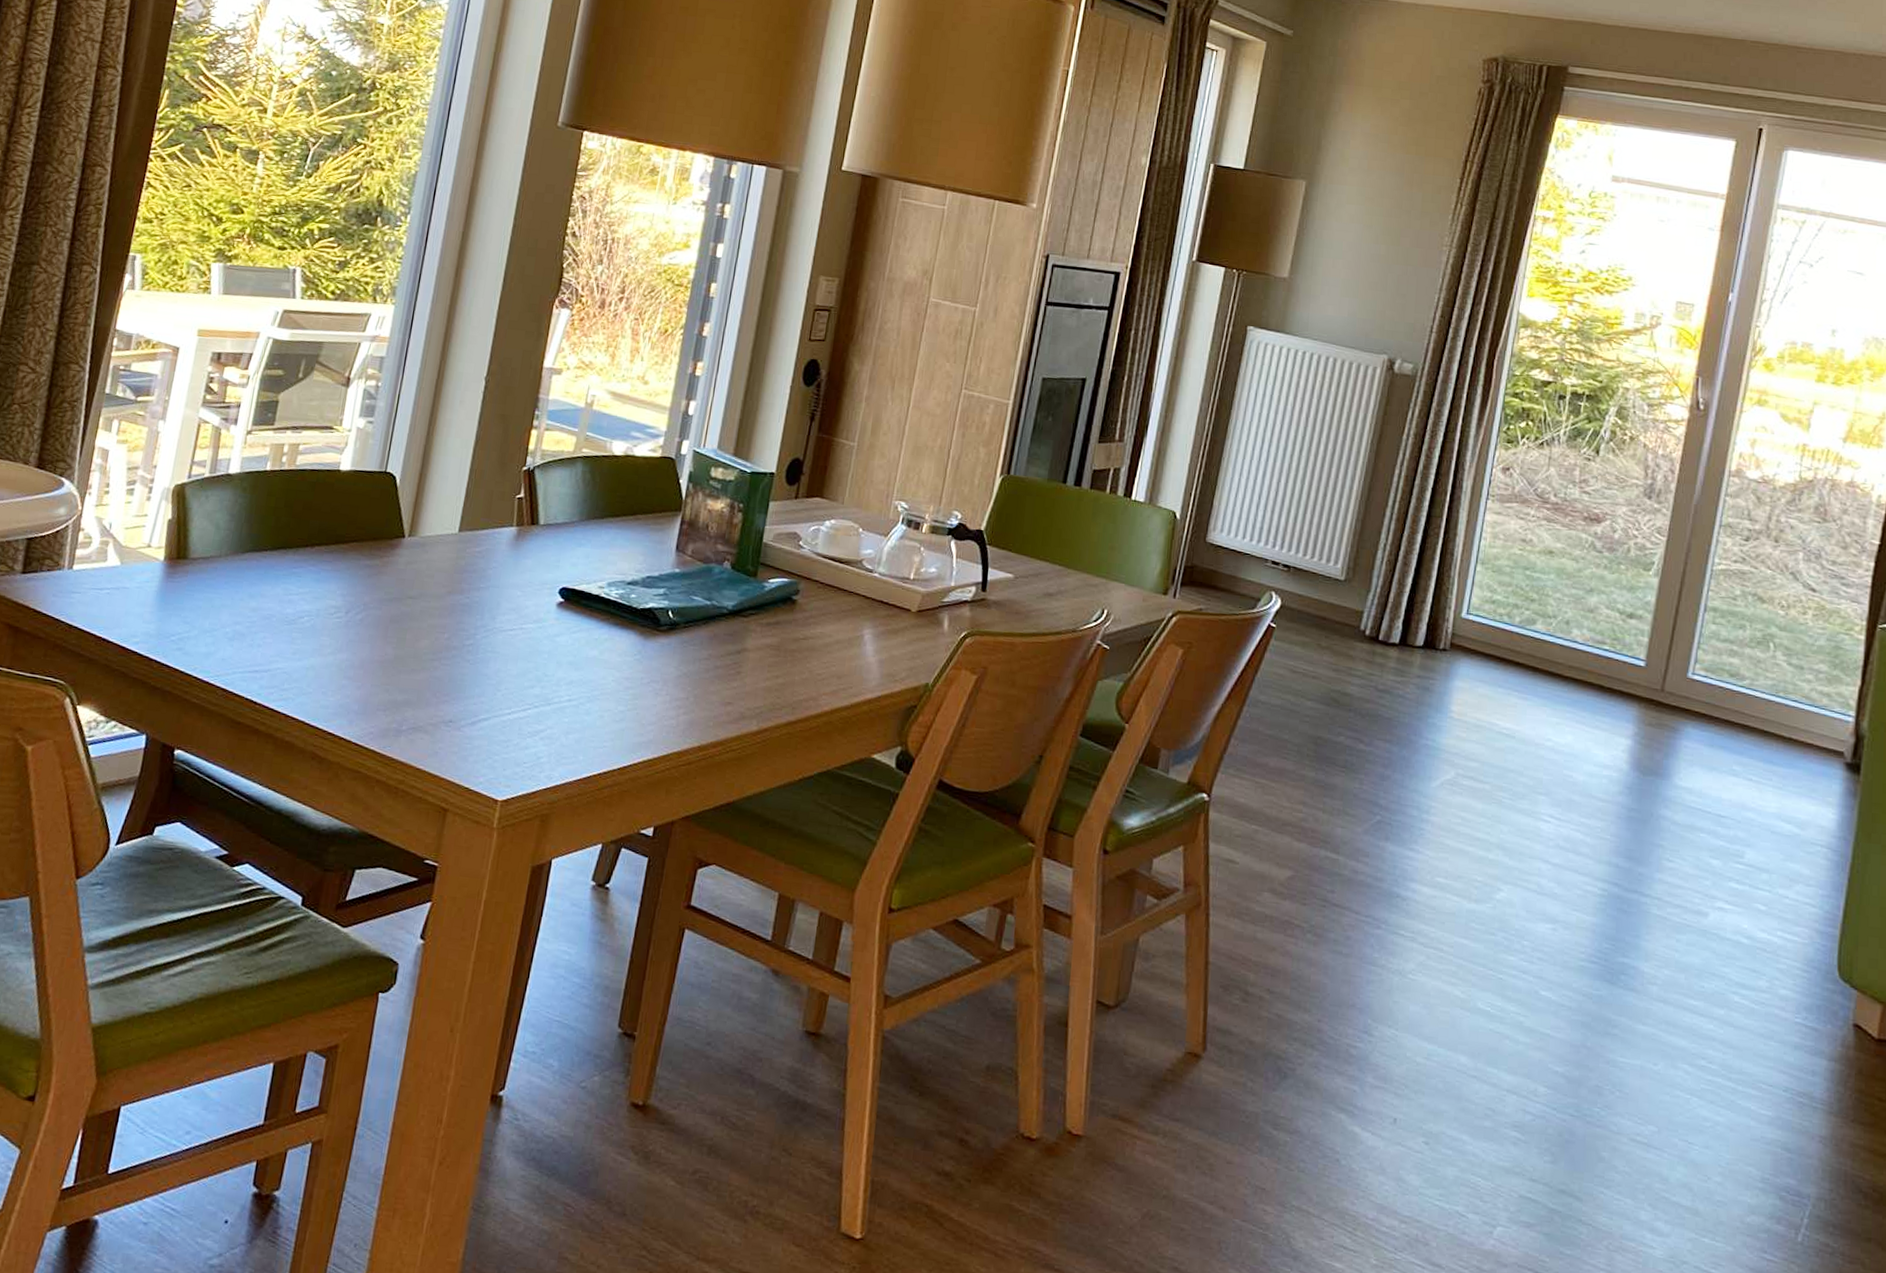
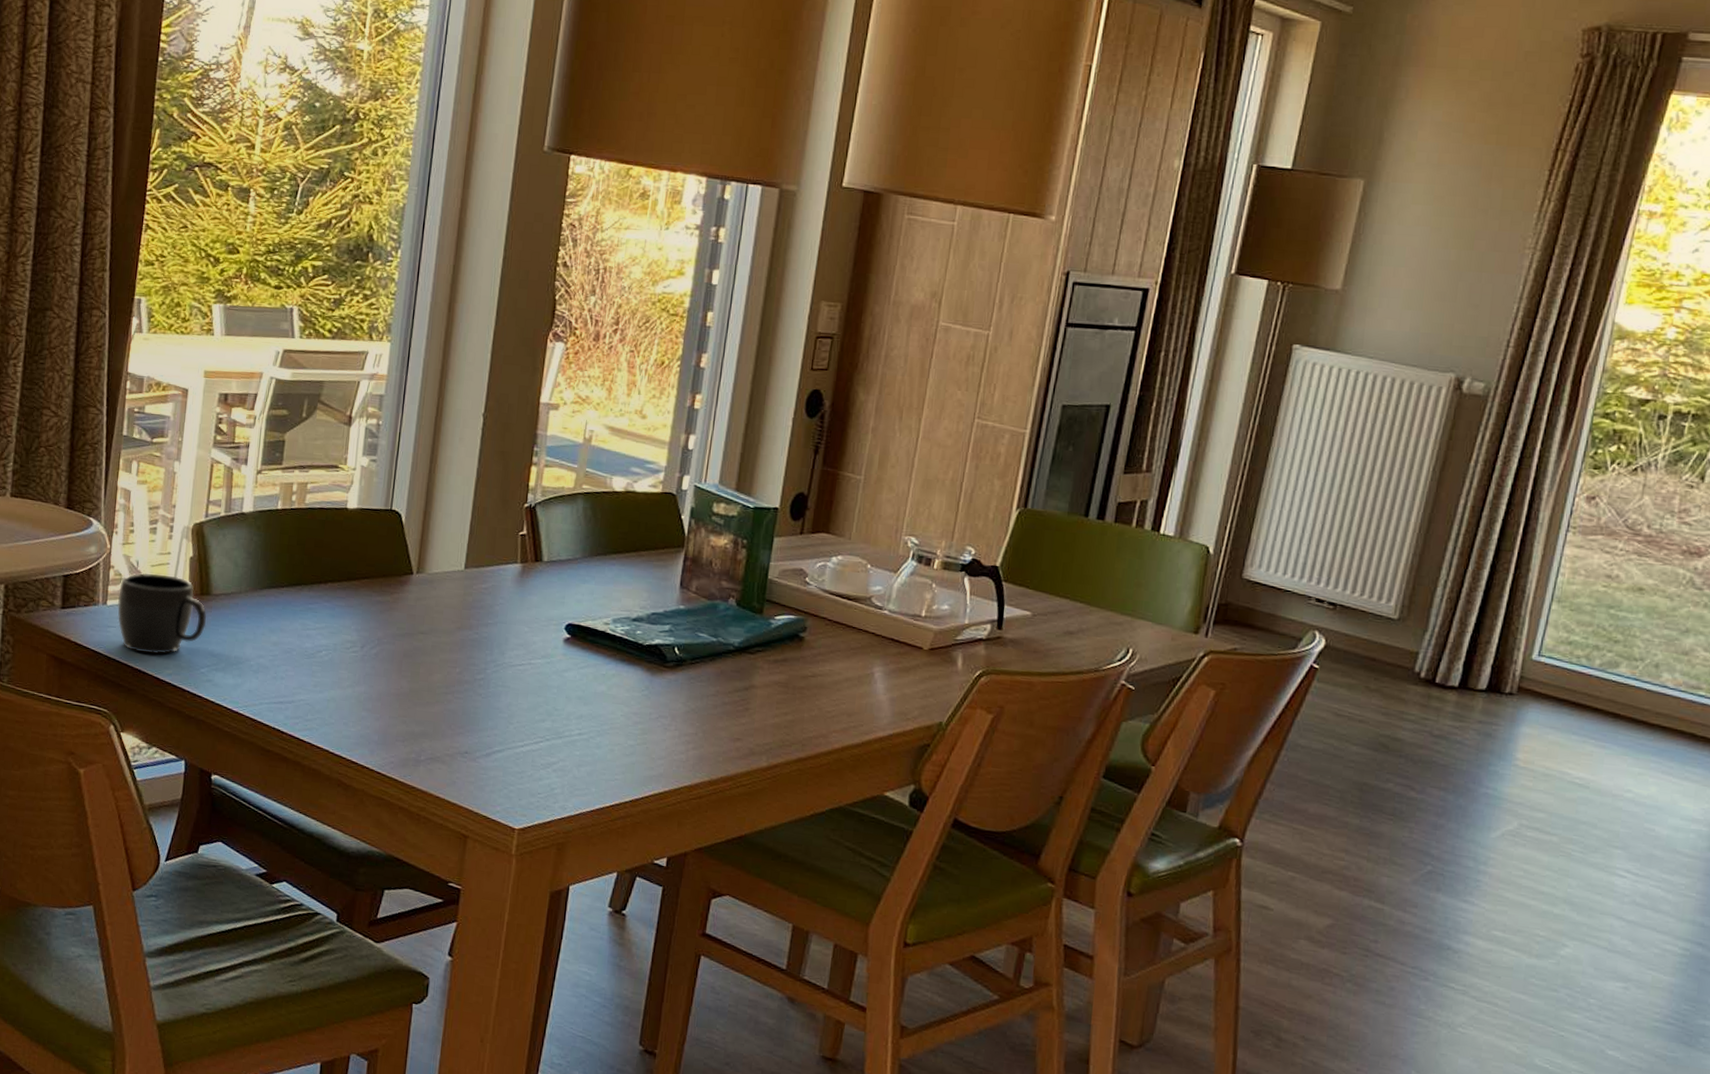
mug: none [84,536,182,622] -> present [117,573,207,655]

